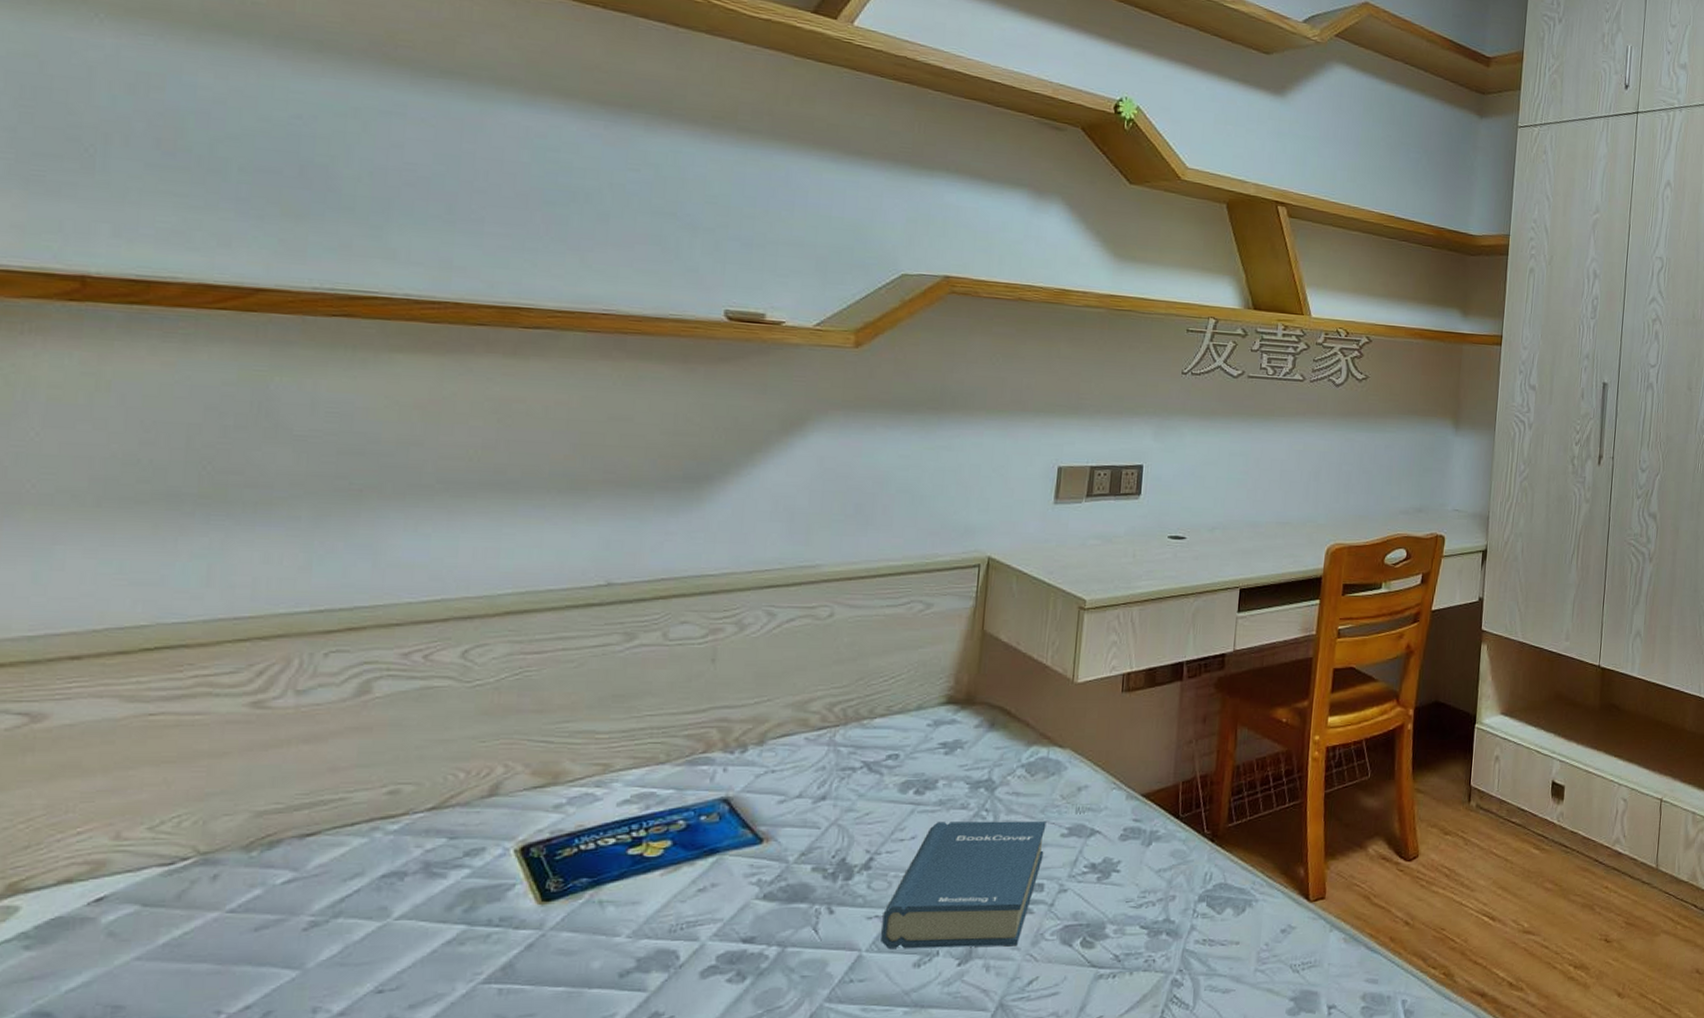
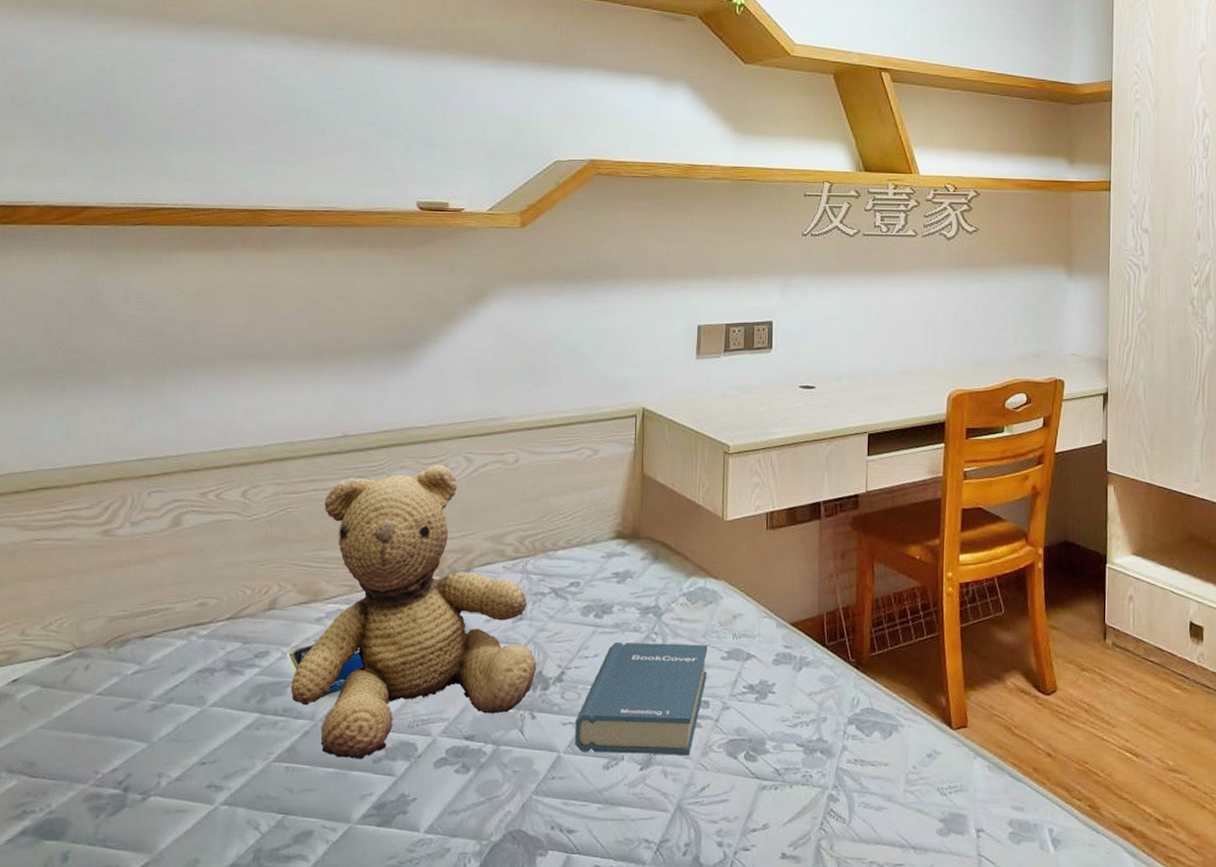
teddy bear: none [512,619,840,974] -> present [291,464,537,760]

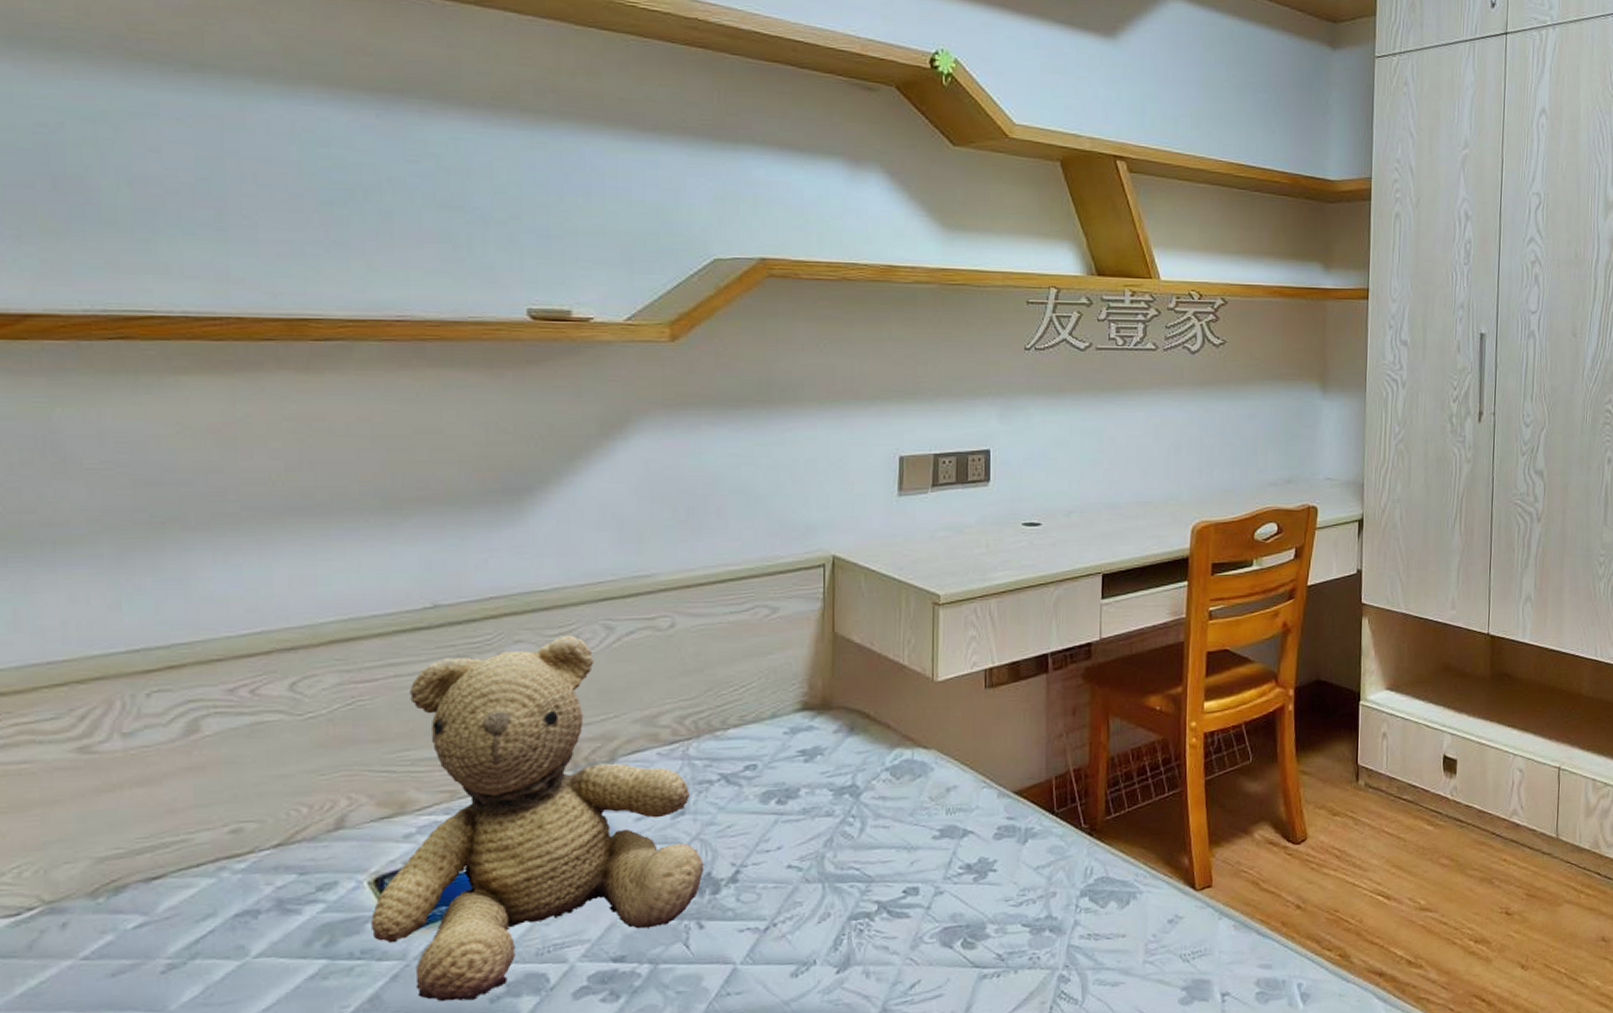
hardback book: present [575,642,708,755] -> none [755,824,916,960]

